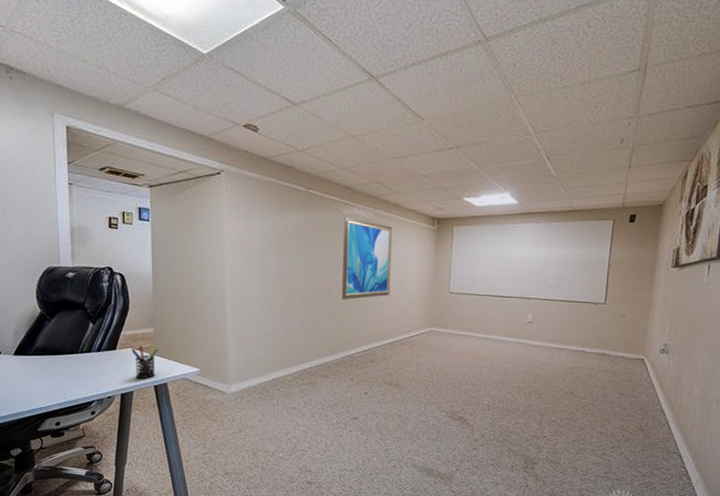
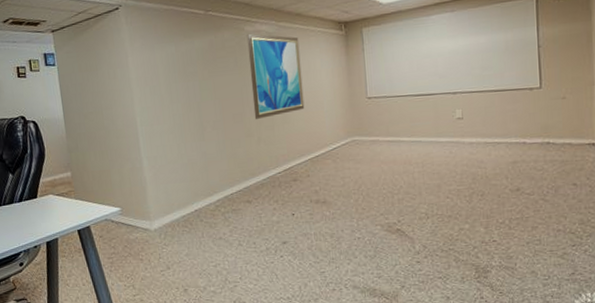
pen holder: present [131,344,158,379] -> none [51,188,77,225]

